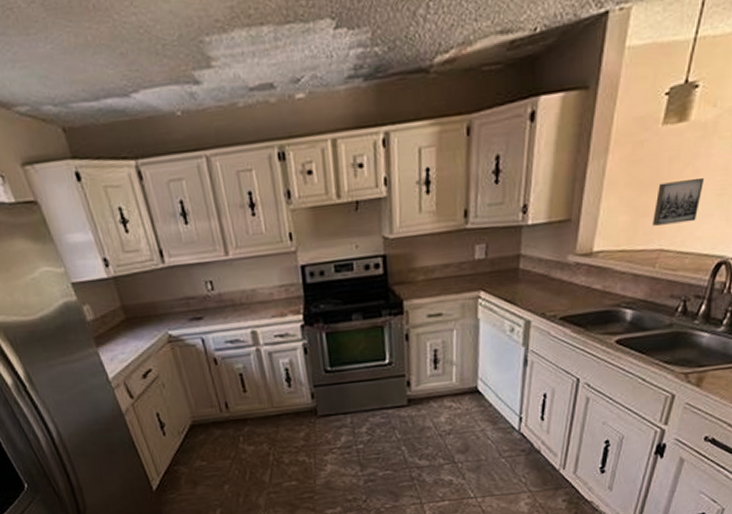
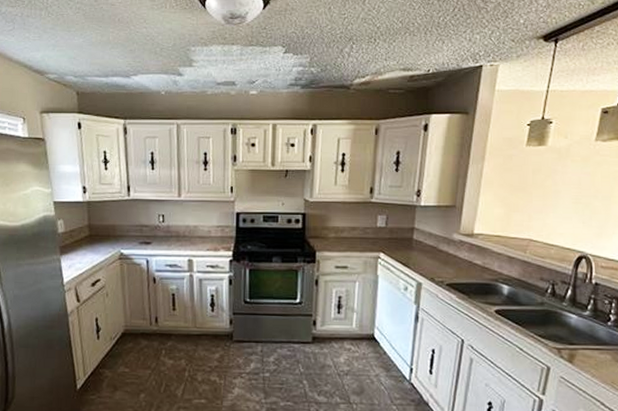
wall art: present [652,178,704,226] -> none [522,188,562,221]

